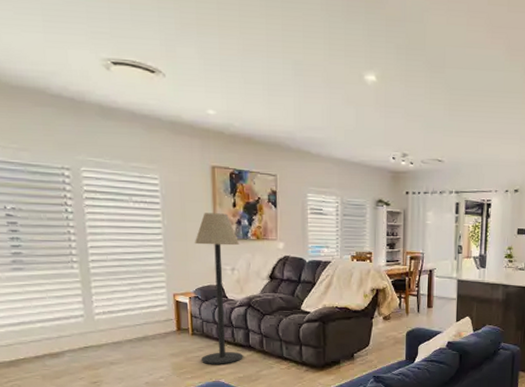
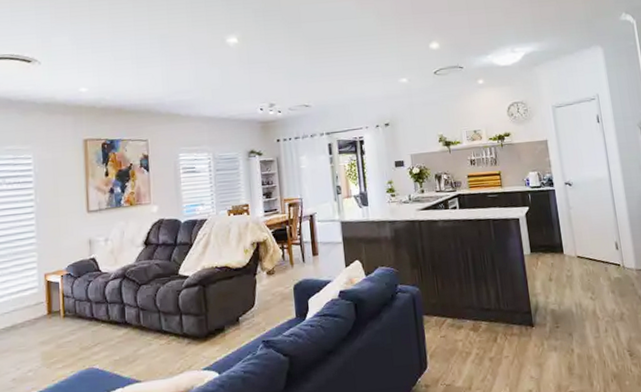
floor lamp: present [194,213,243,364] -> none [66,183,119,349]

